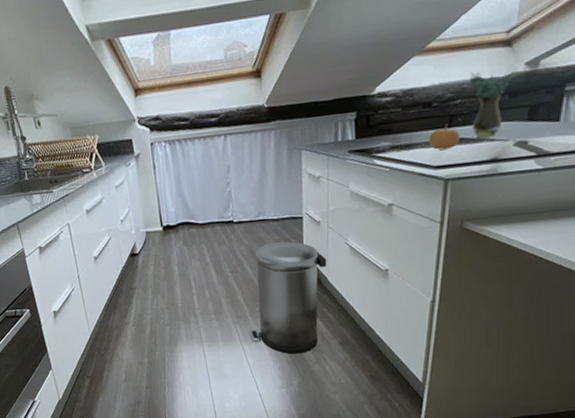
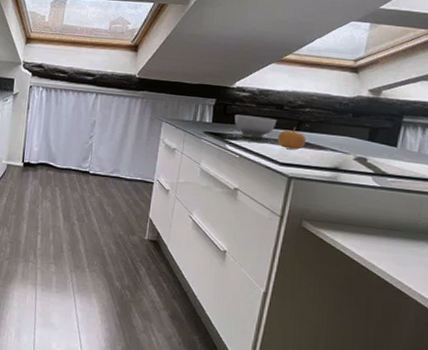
pedal bin: present [248,241,327,354] -> none [83,200,170,319]
bowl: none [379,119,426,145] -> present [234,114,277,137]
vase: present [469,71,513,138] -> none [317,87,358,147]

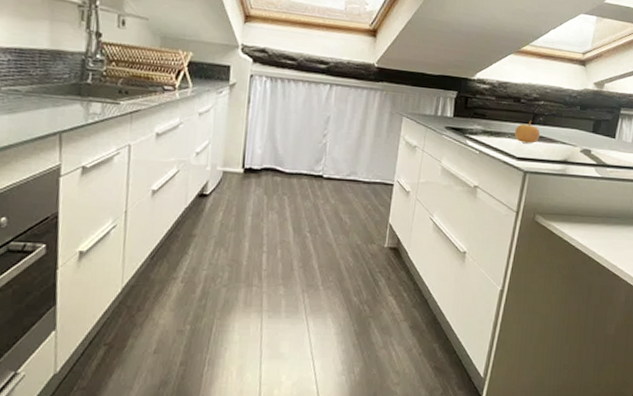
bowl: present [234,114,277,137] -> none [475,108,515,131]

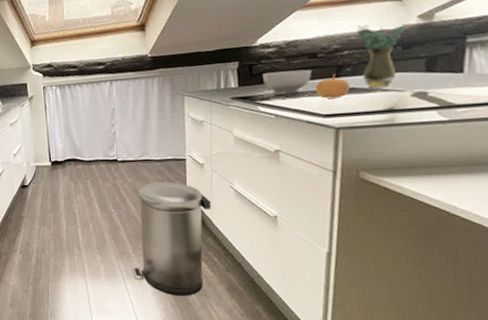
pedal bin: none [317,206,411,335] -> present [131,182,212,296]
bowl: none [475,108,515,131] -> present [263,69,312,93]
vase: none [550,79,585,140] -> present [356,23,405,88]

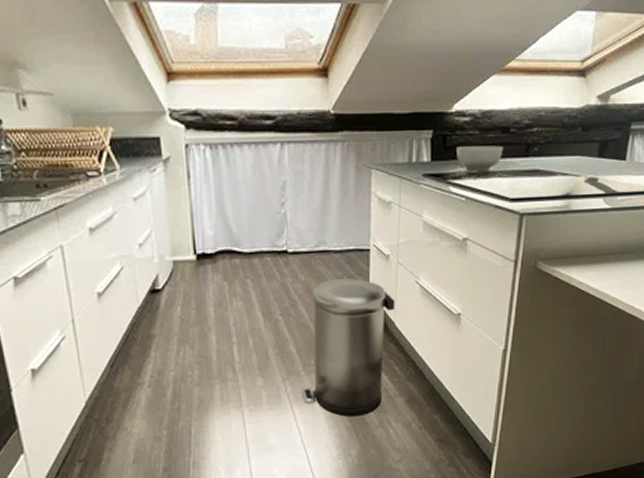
fruit: present [315,73,349,99] -> none [505,152,535,181]
vase: present [356,23,405,88] -> none [546,99,586,171]

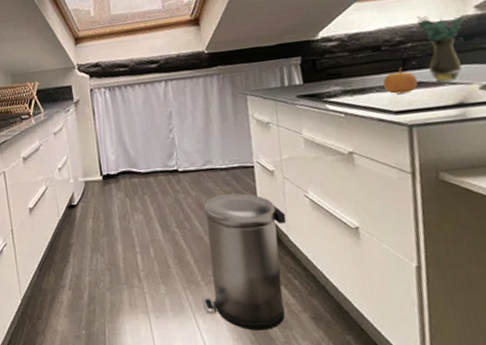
bowl: present [456,145,504,171] -> none [327,63,378,90]
fruit: none [505,152,535,181] -> present [383,67,418,94]
vase: none [546,99,586,171] -> present [416,14,465,82]

